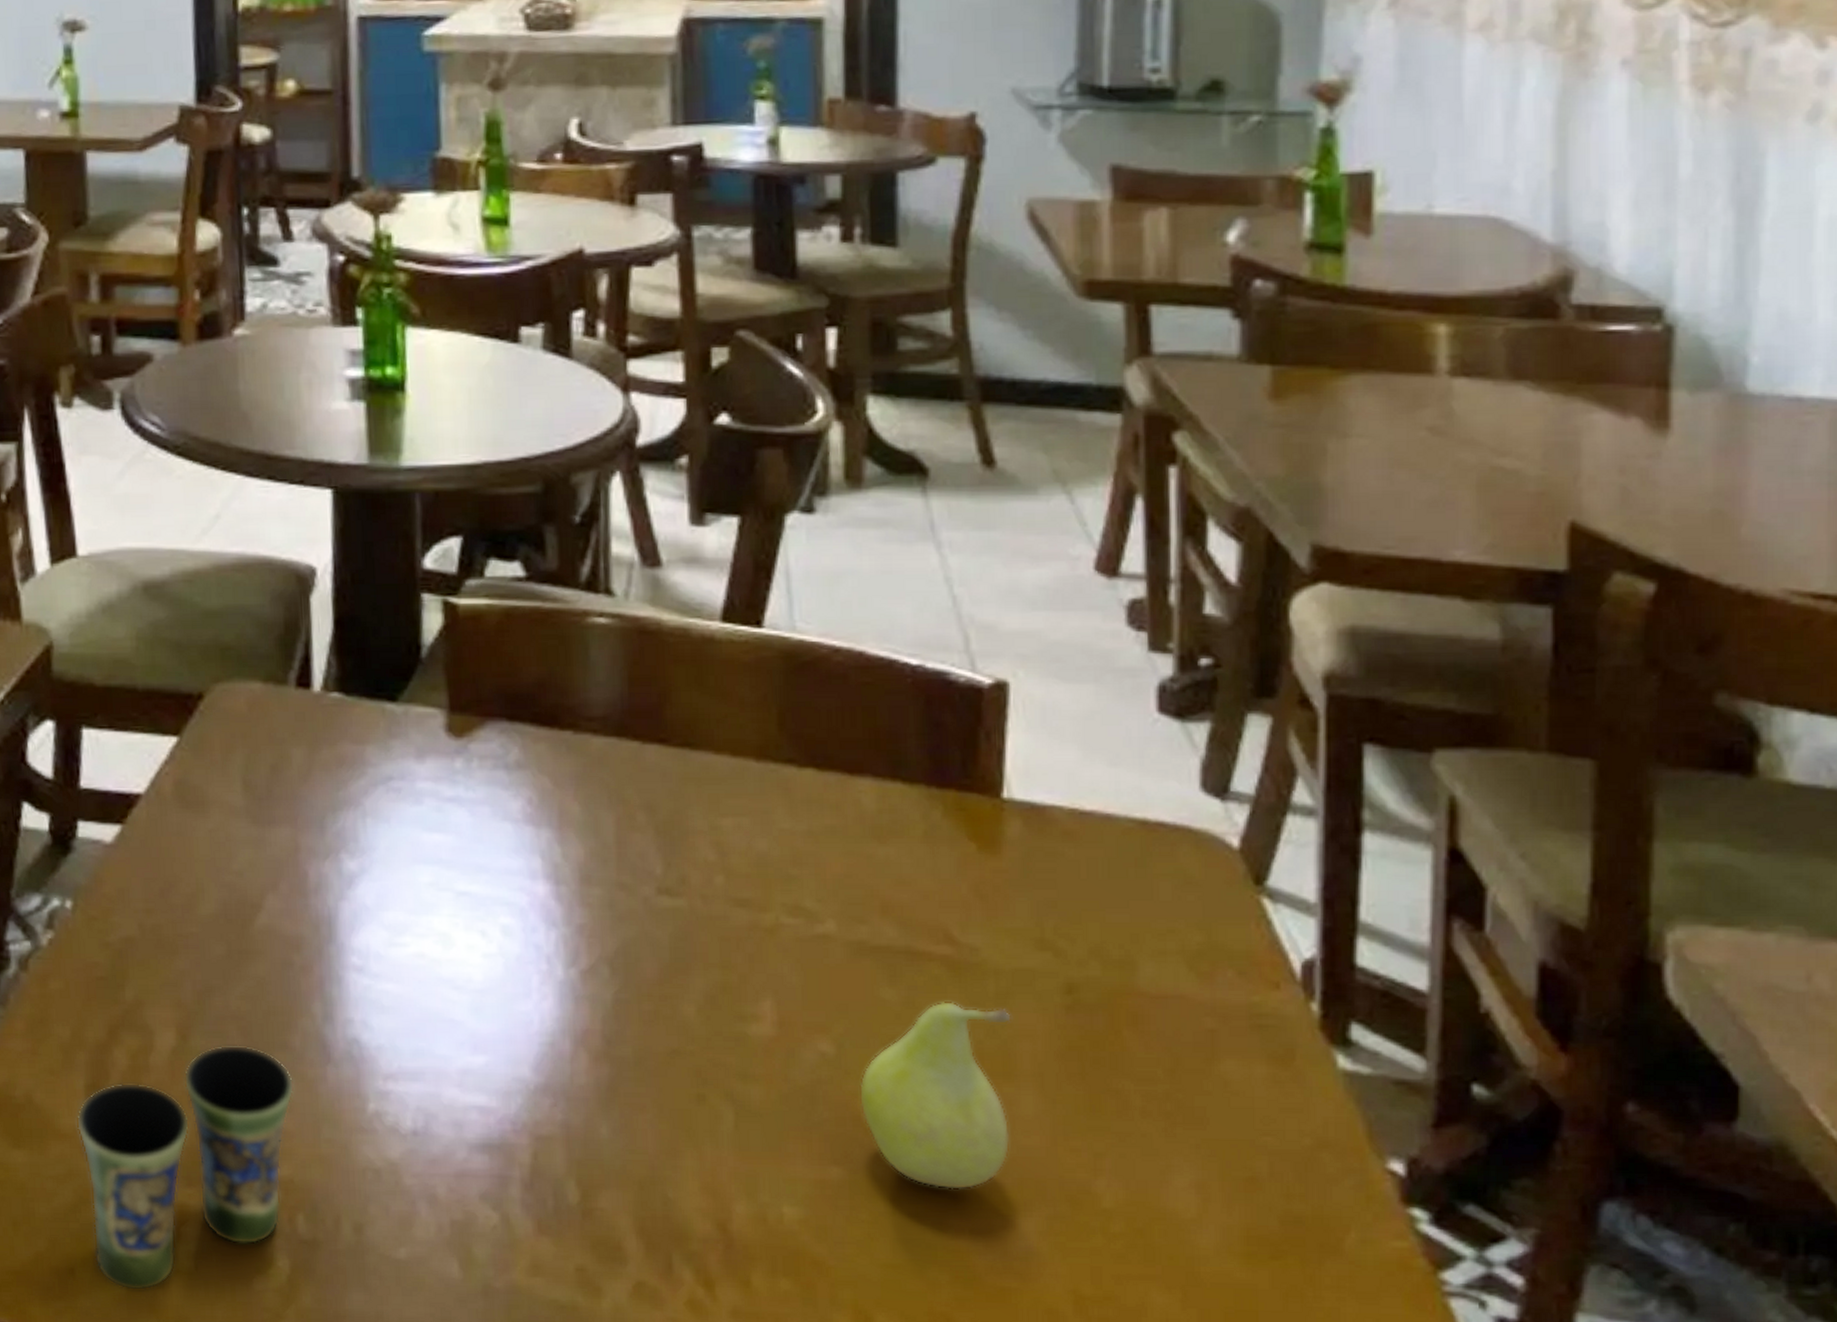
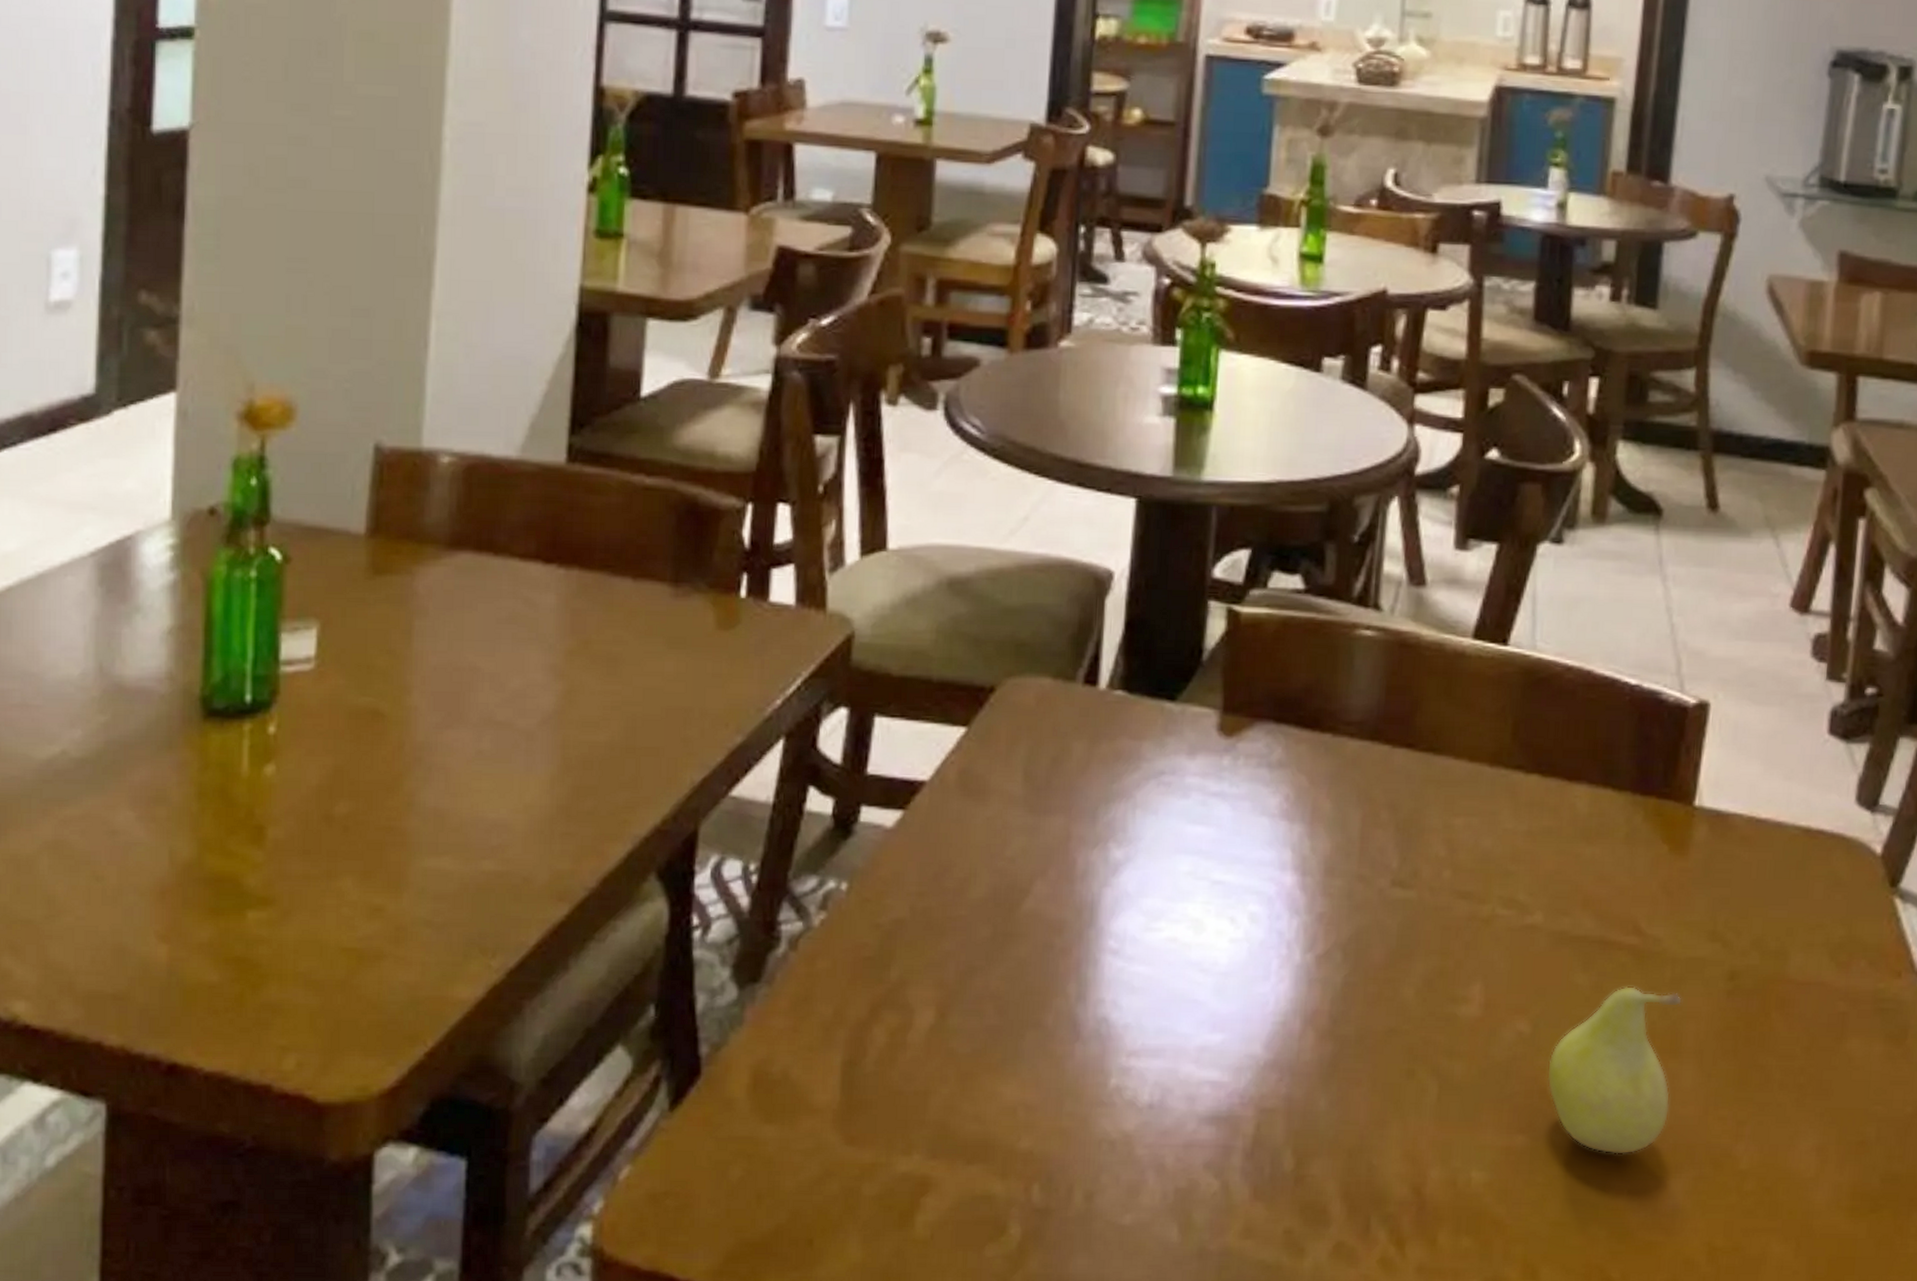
cup: present [75,1045,295,1291] -> none [829,1023,1044,1260]

